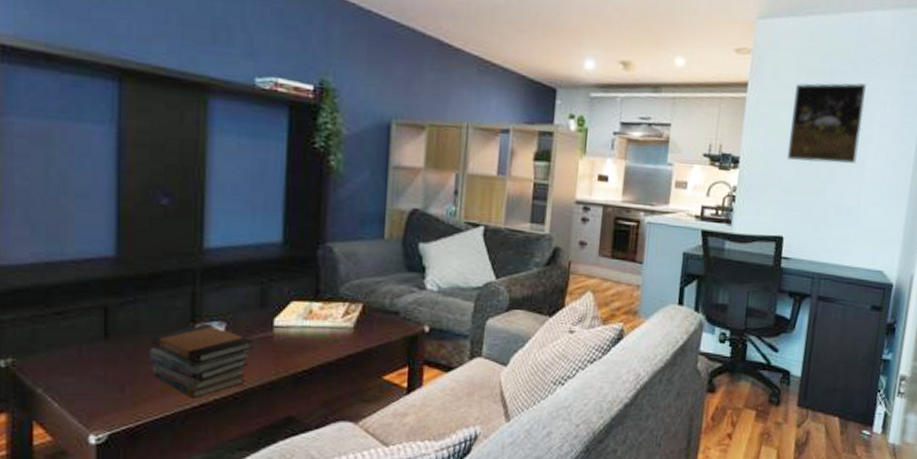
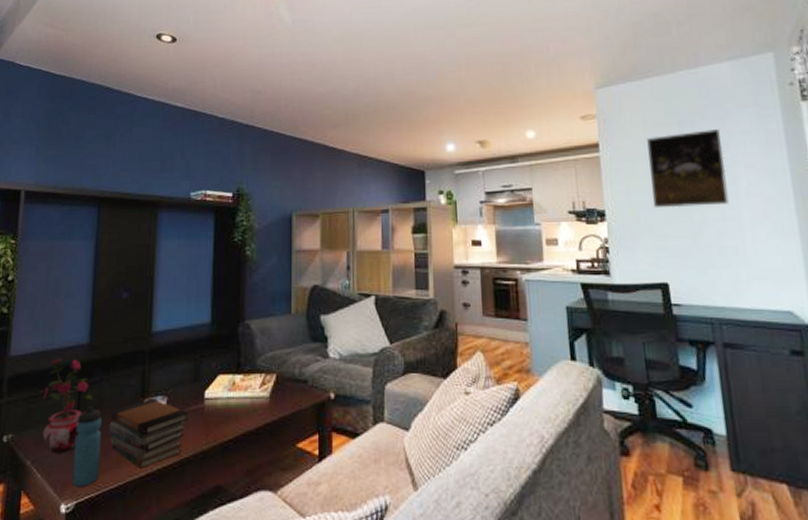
potted plant: none [49,270,126,381] -> present [41,357,94,453]
water bottle: none [102,329,140,418] -> present [72,405,102,488]

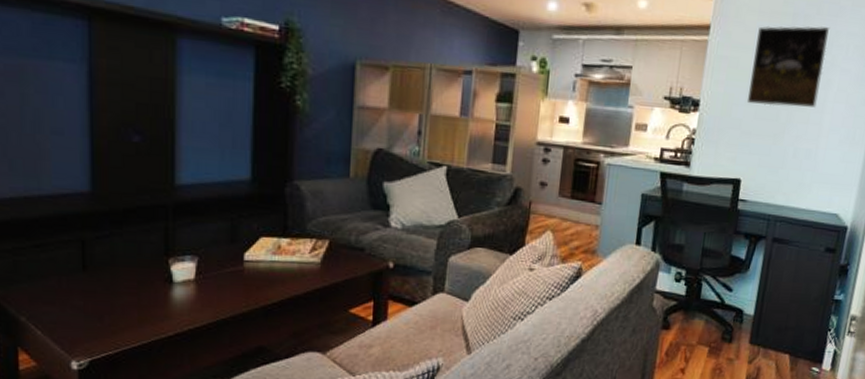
potted plant: present [41,357,94,453] -> none [29,205,103,310]
water bottle: present [72,405,102,488] -> none [82,261,117,345]
book stack: present [108,398,189,470] -> none [125,257,225,329]

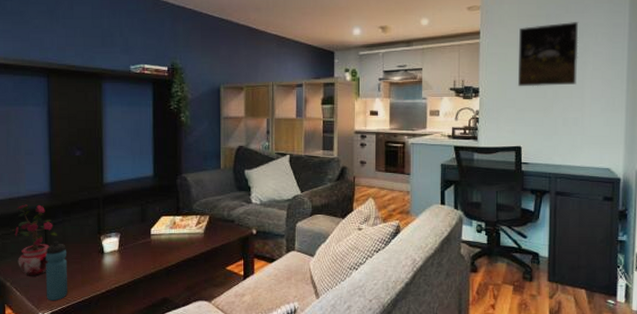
potted plant: none [29,205,103,310] -> present [12,203,58,276]
water bottle: none [82,261,117,345] -> present [45,241,68,301]

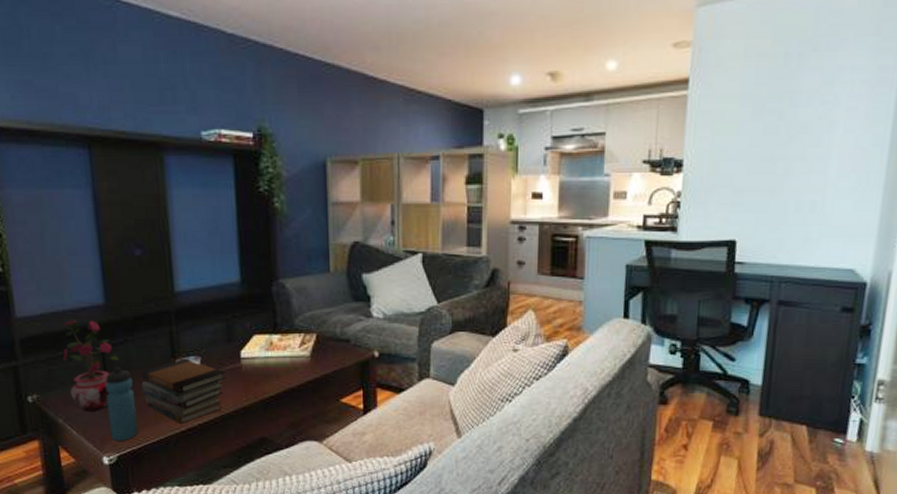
book stack: none [73,234,139,288] -> present [141,358,226,425]
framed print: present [517,22,579,87] -> none [736,64,830,158]

